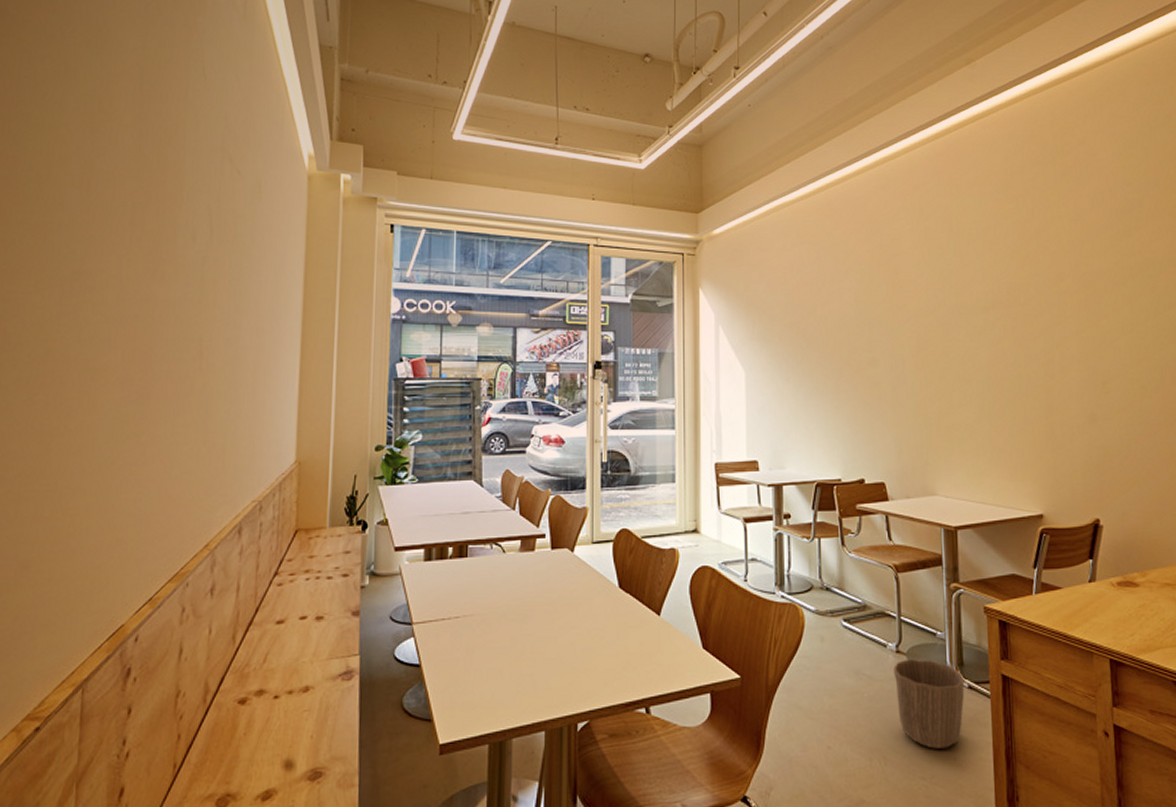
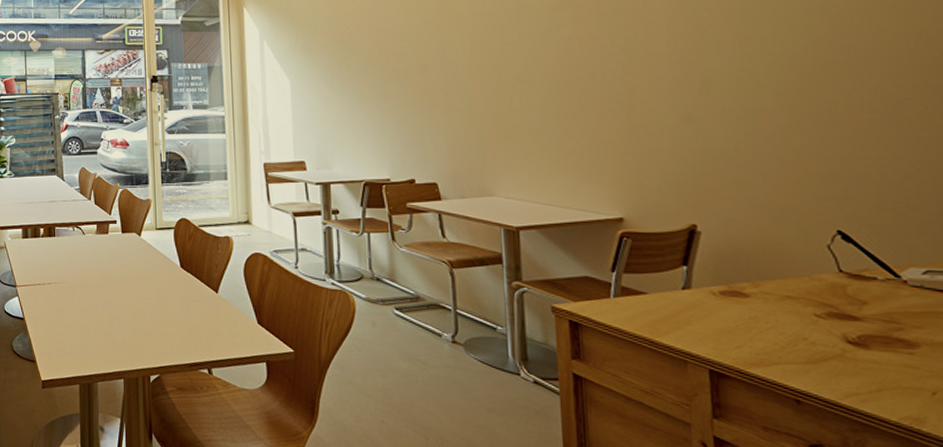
waste basket: present [893,658,965,749] -> none [449,349,530,437]

